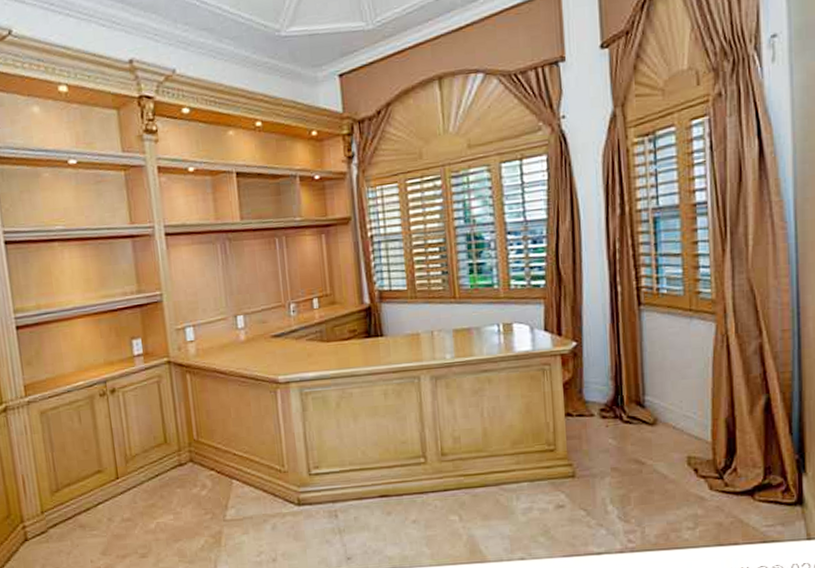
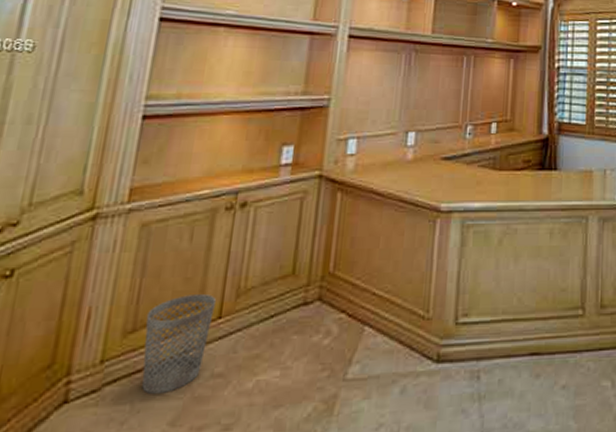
wastebasket: none [63,461,114,534] -> present [142,294,216,394]

